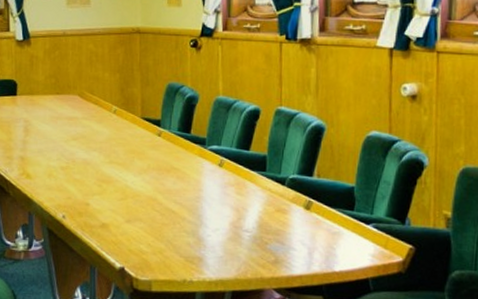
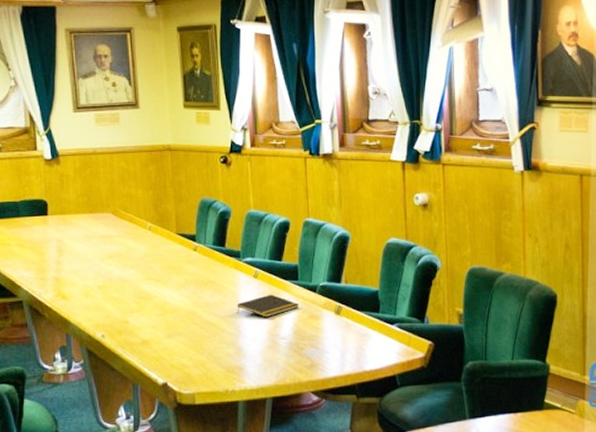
notepad: none [199,184,266,209] -> present [237,294,300,318]

